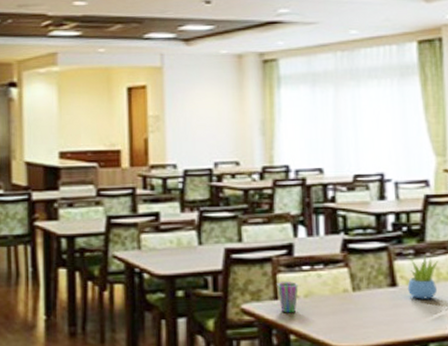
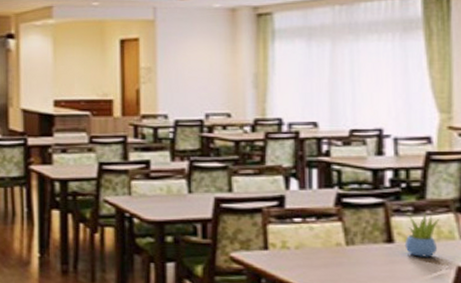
cup: present [277,280,298,313] -> none [267,231,289,264]

